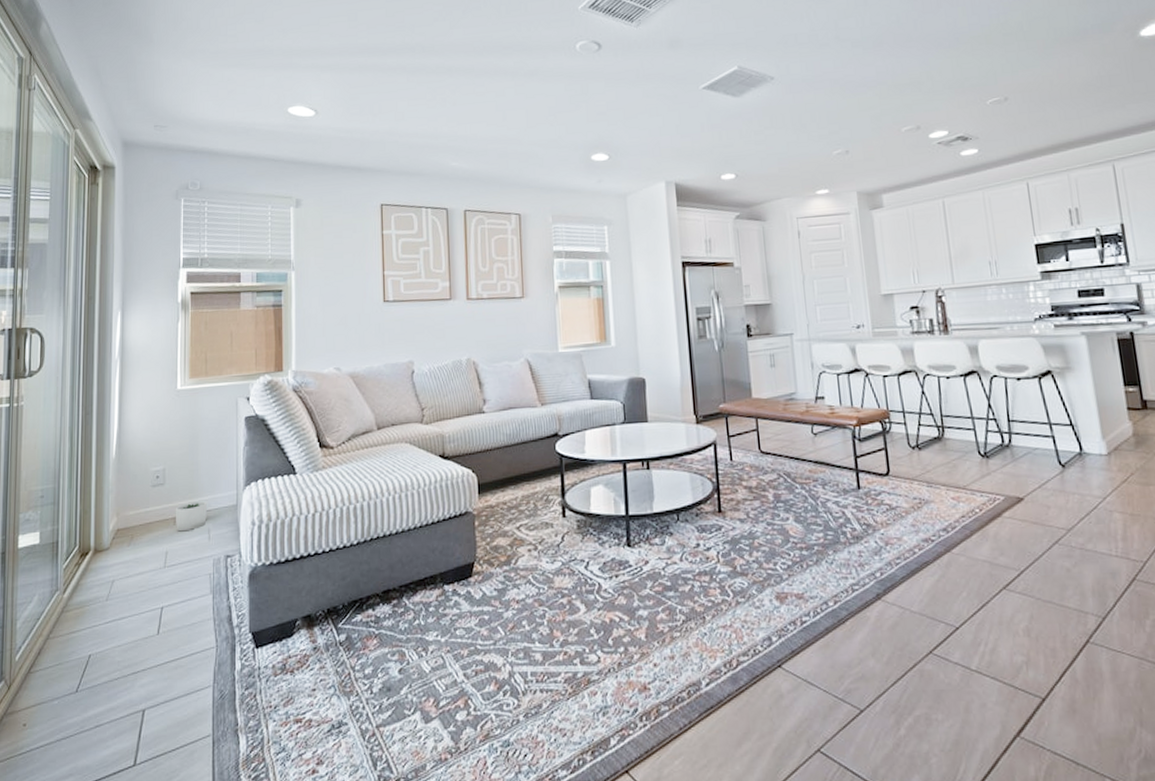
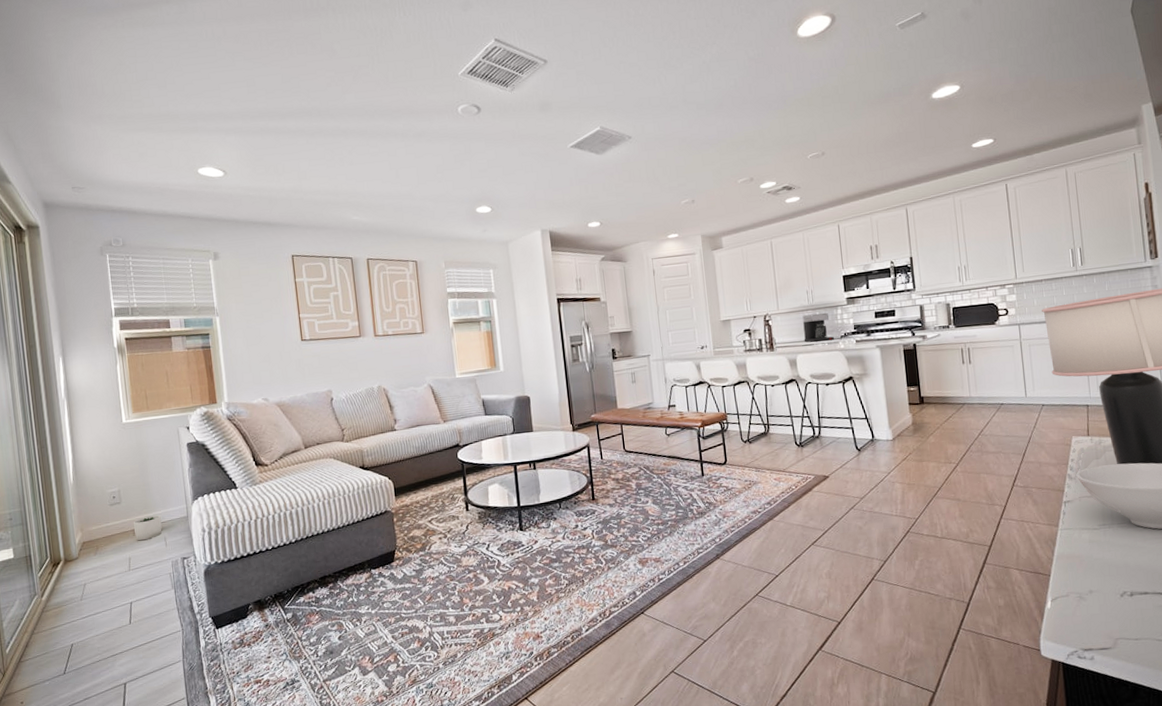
coffee maker: none [984,289,1026,326] -> present [802,312,834,343]

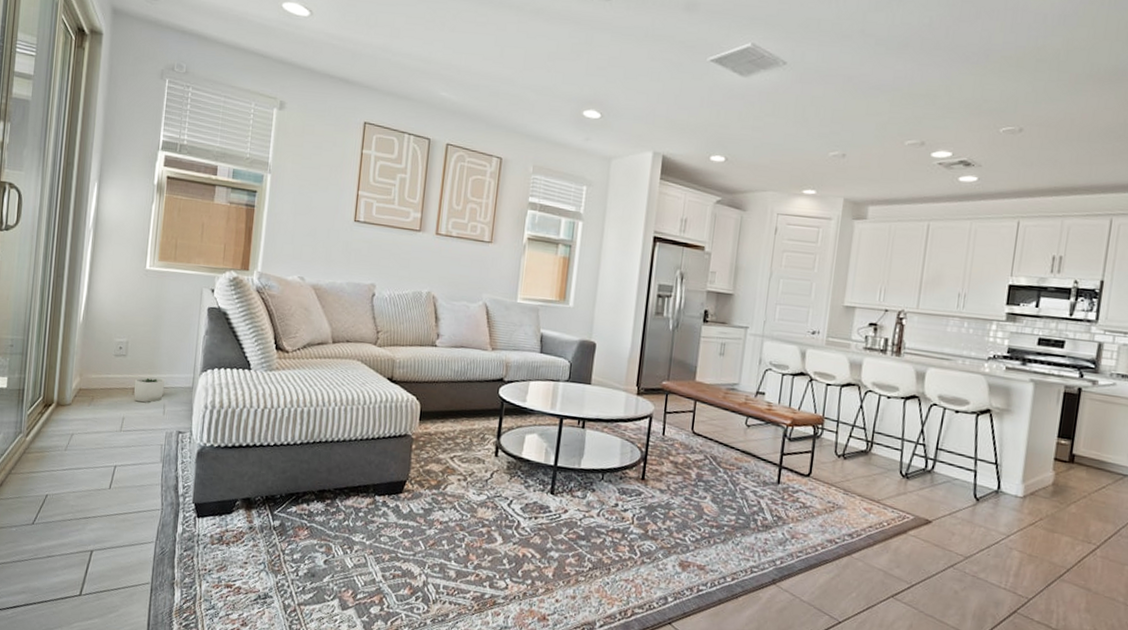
coffee maker: present [802,312,834,343] -> none [940,321,980,361]

